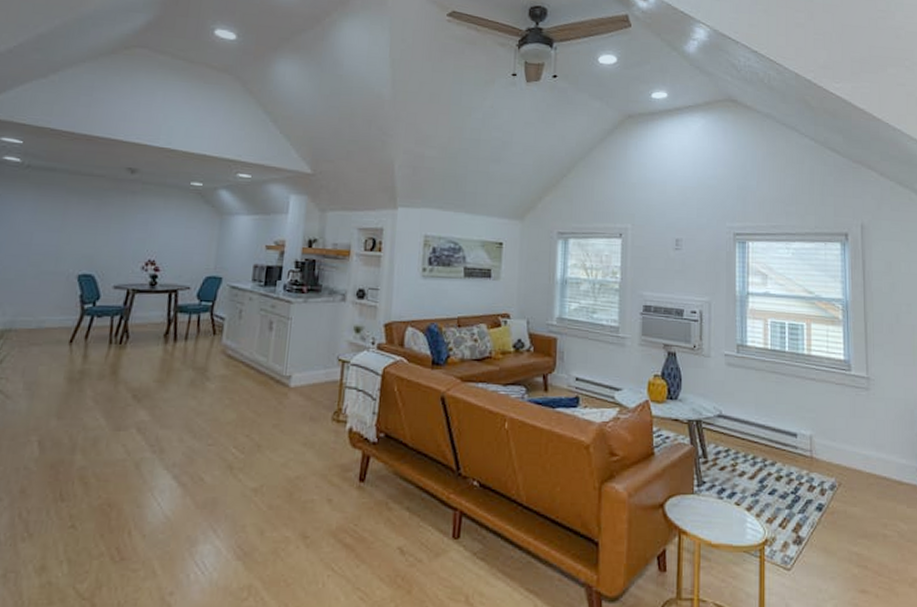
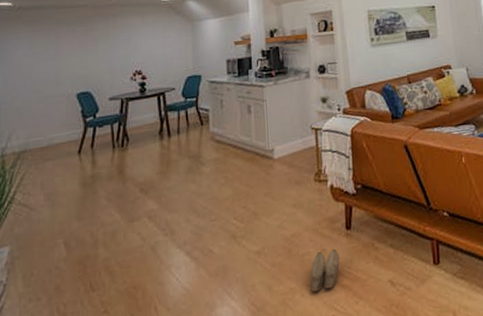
slippers: none [308,500,346,546] -> present [310,248,340,292]

